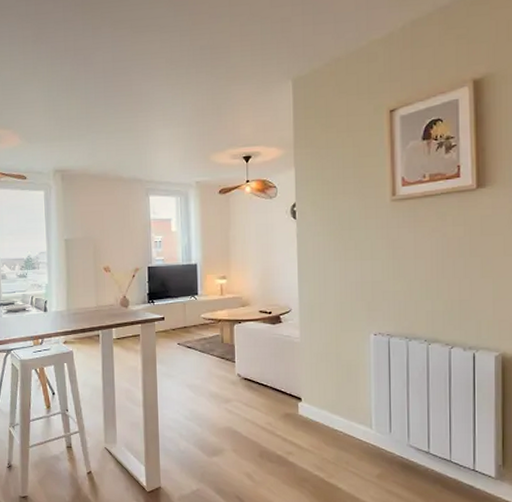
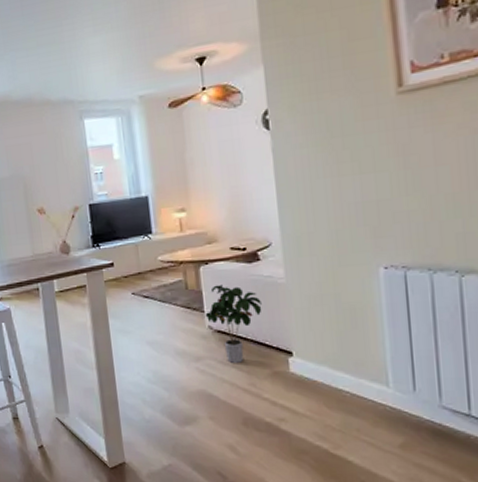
potted plant: none [236,340,281,406] -> present [205,284,262,364]

